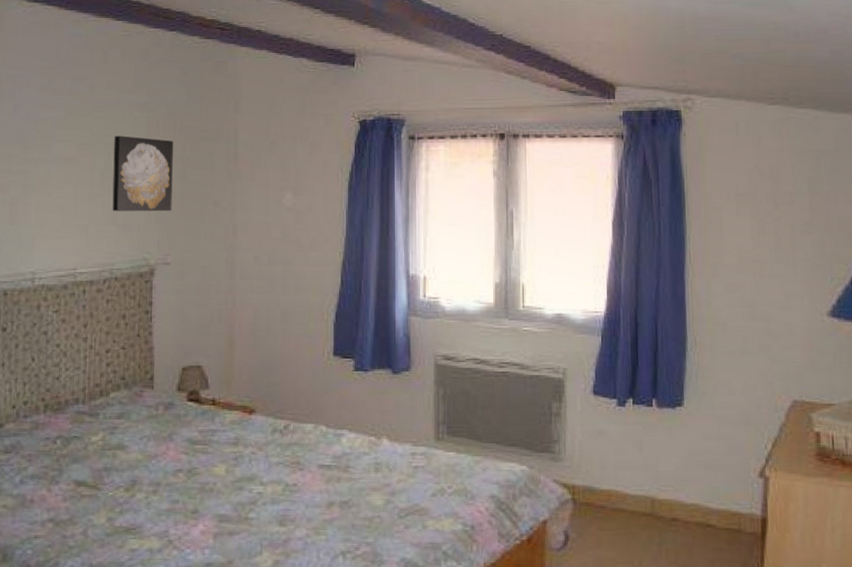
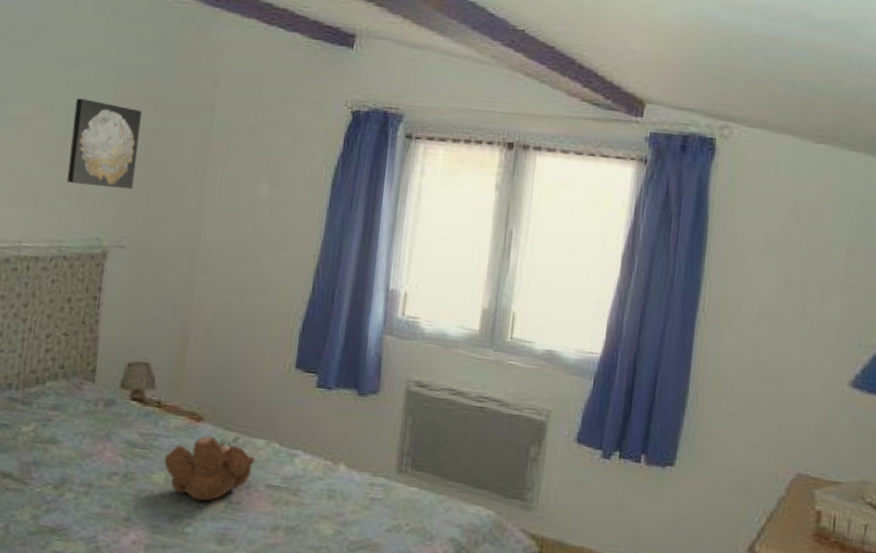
teddy bear: none [223,426,306,487] -> present [164,435,256,501]

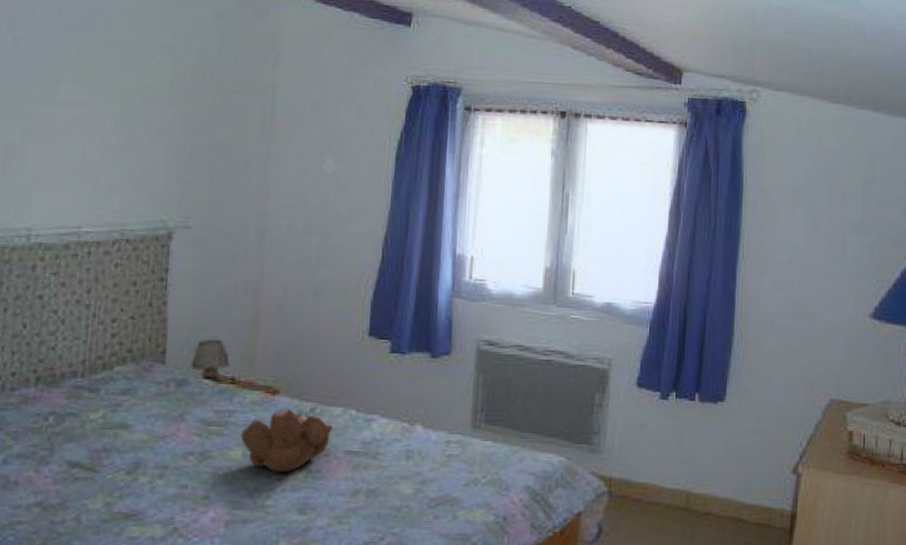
wall art: present [67,98,142,190] -> none [127,81,202,170]

